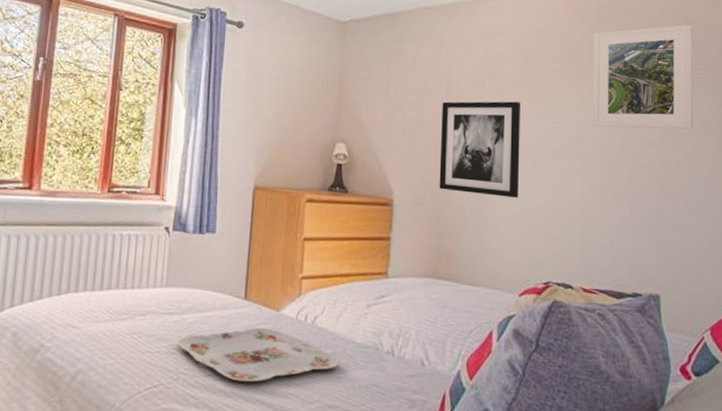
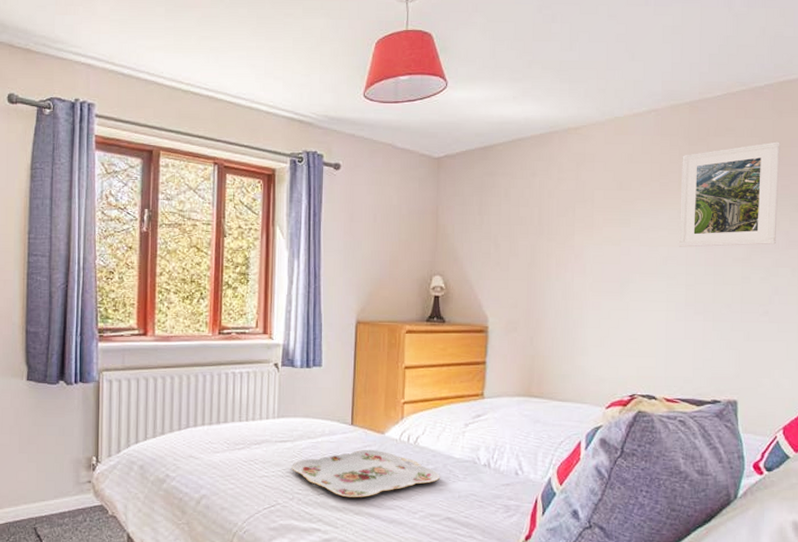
wall art: present [439,101,521,198] -> none [531,227,611,318]

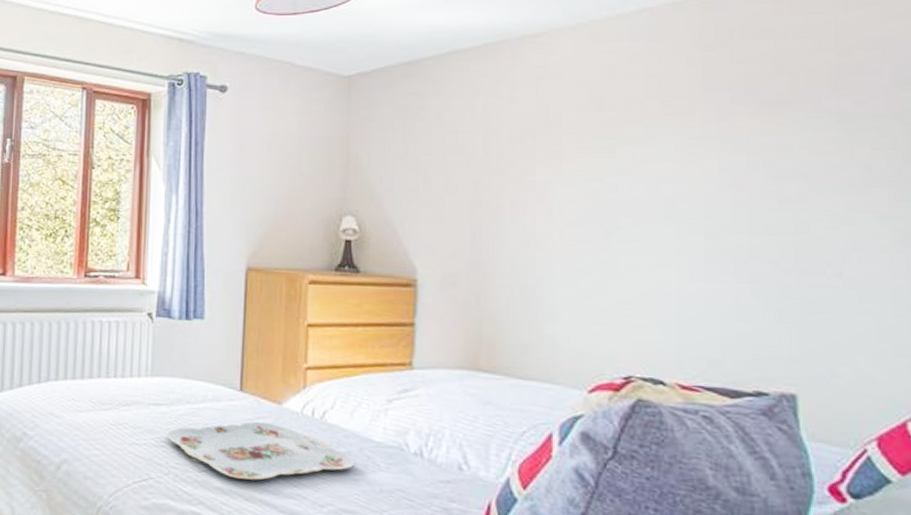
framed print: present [678,141,780,247] -> none [690,43,850,185]

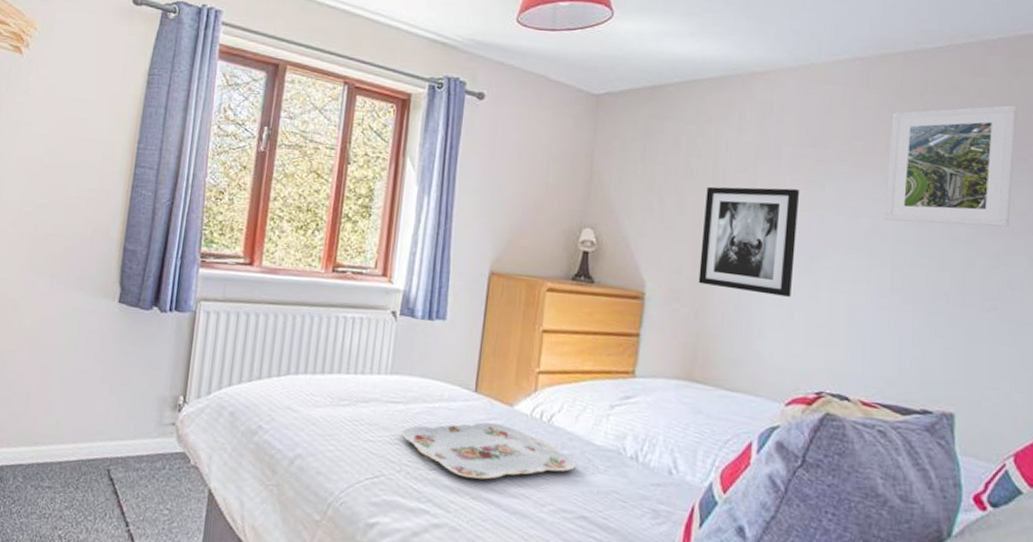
wall art: none [476,158,588,275] -> present [698,186,800,297]
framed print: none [690,43,850,185] -> present [883,105,1017,227]

